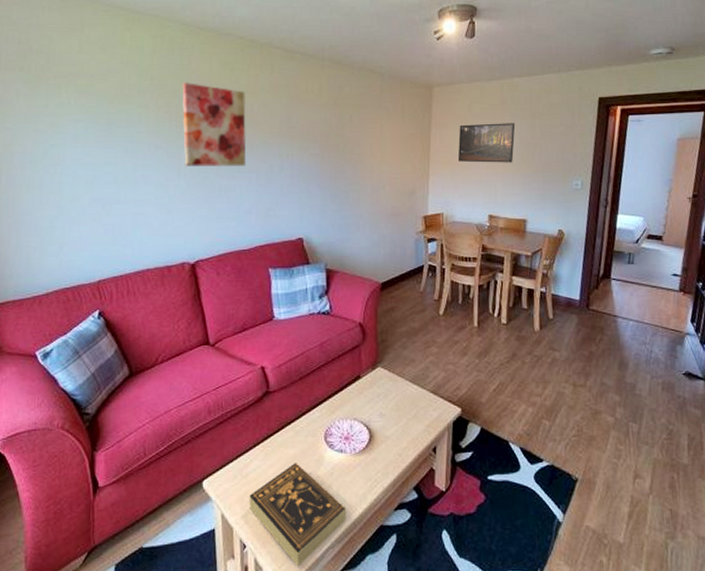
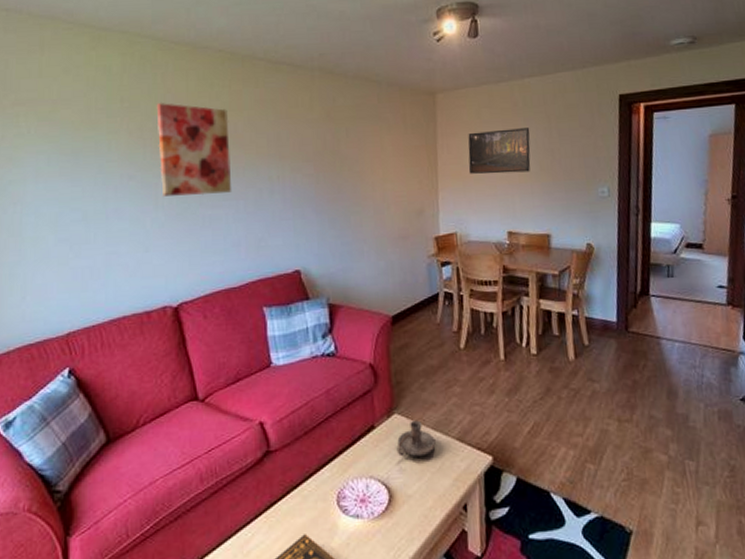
candle holder: none [379,373,413,405] -> present [397,420,436,457]

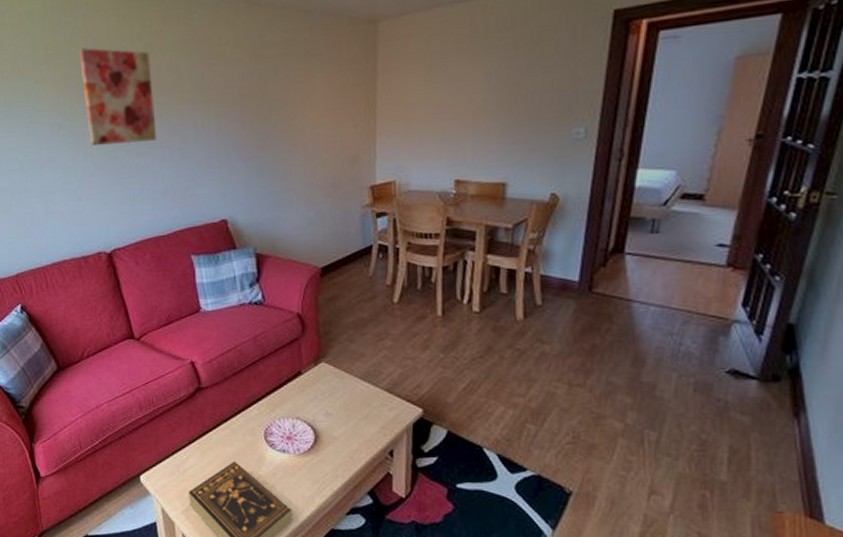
candle holder: present [397,420,436,457] -> none [324,369,363,404]
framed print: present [468,128,531,174] -> none [412,58,491,115]

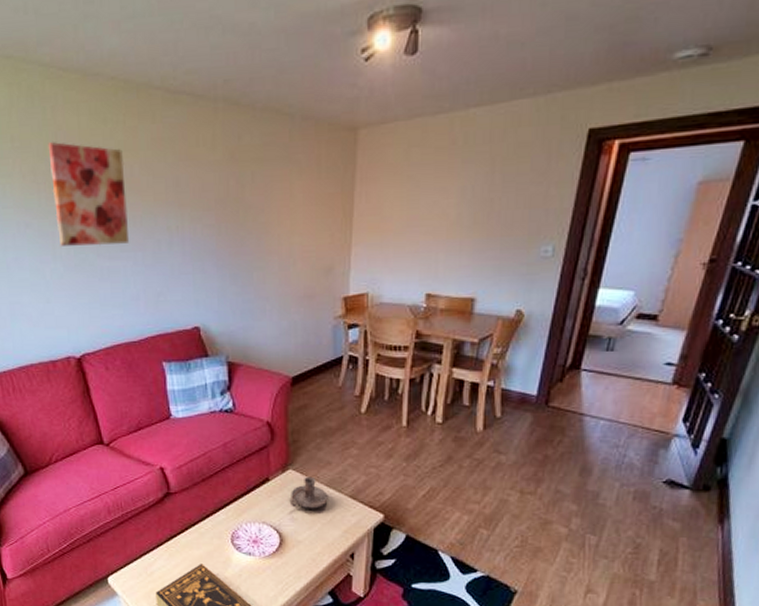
candle holder: none [324,369,363,404] -> present [291,476,328,509]

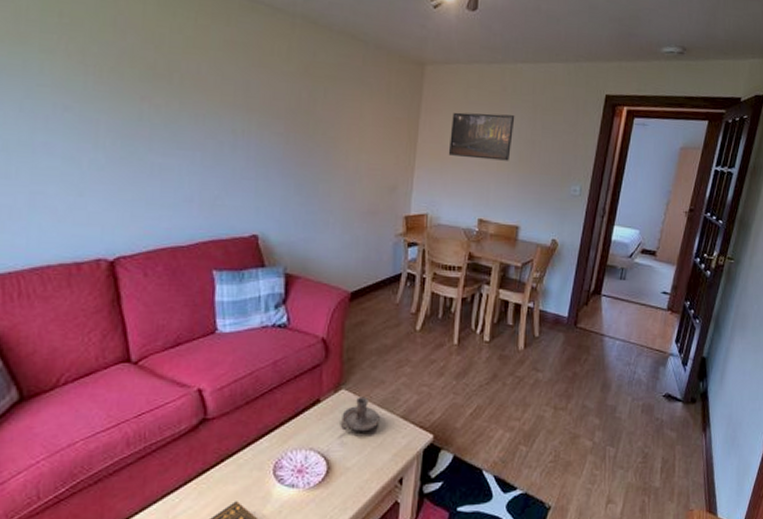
wall art: present [48,141,130,246] -> none [103,24,192,141]
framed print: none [388,172,468,228] -> present [448,112,515,161]

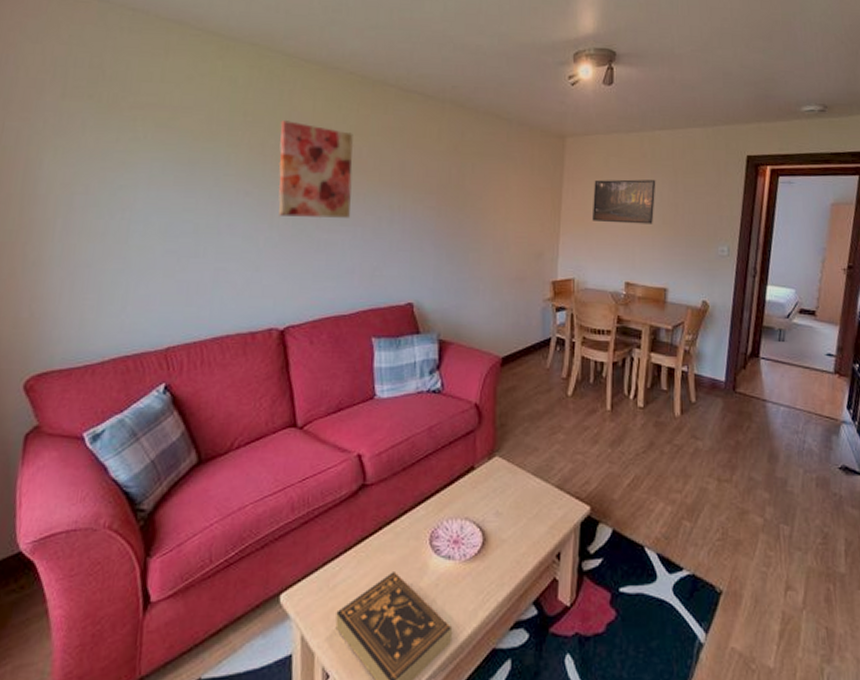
wall art: none [103,24,192,141] -> present [278,119,354,219]
candle holder: present [341,396,380,432] -> none [496,464,535,502]

